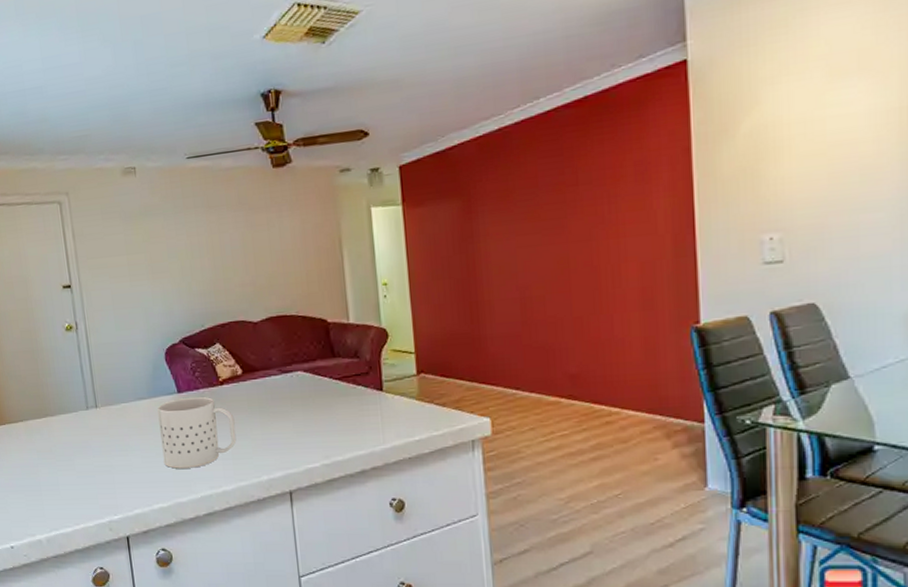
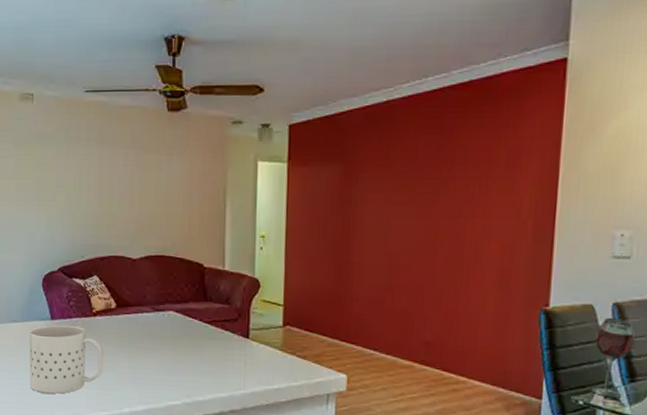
wineglass: none [756,327,799,414] -> present [590,317,635,398]

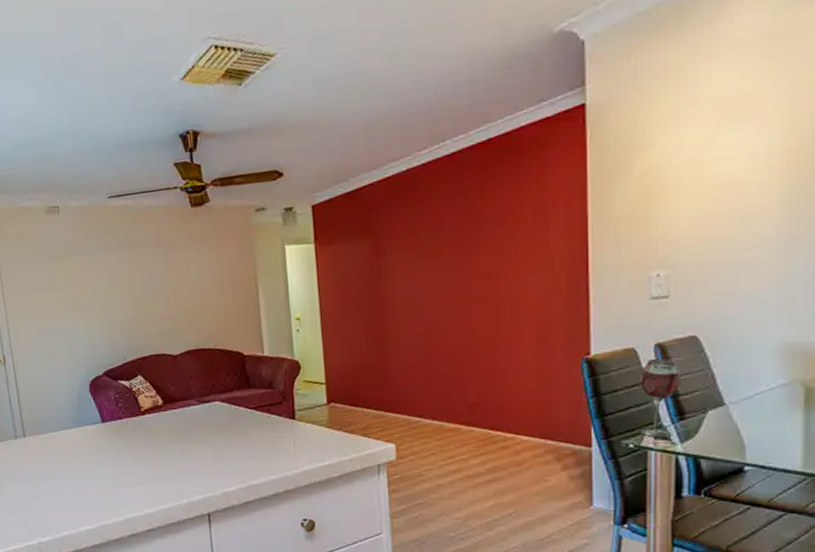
mug: present [29,325,103,394] -> none [83,426,158,493]

